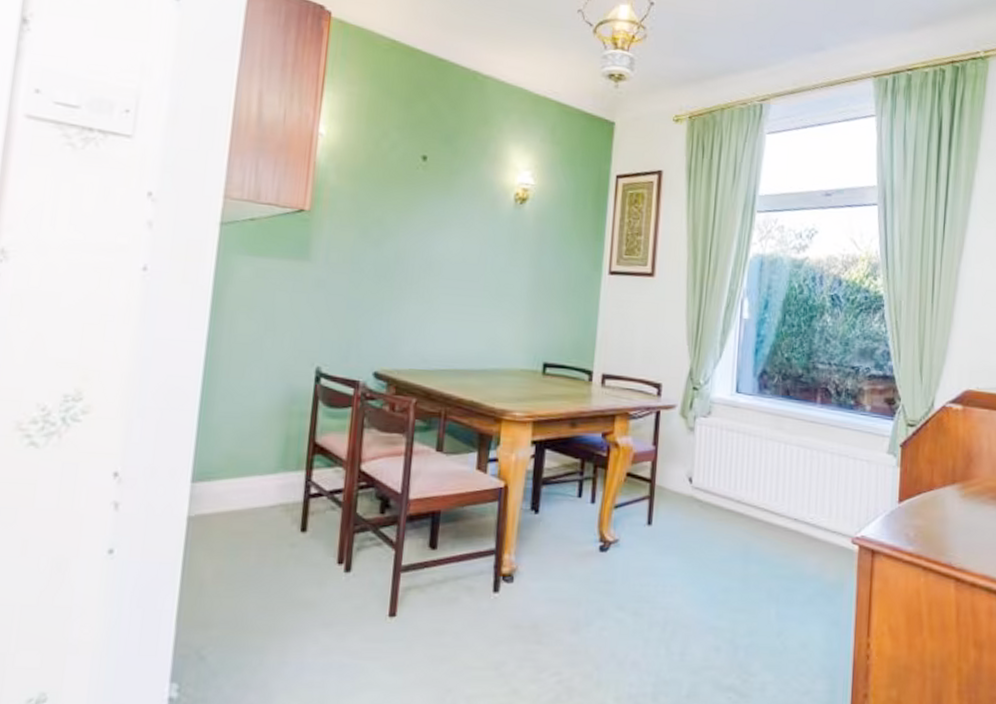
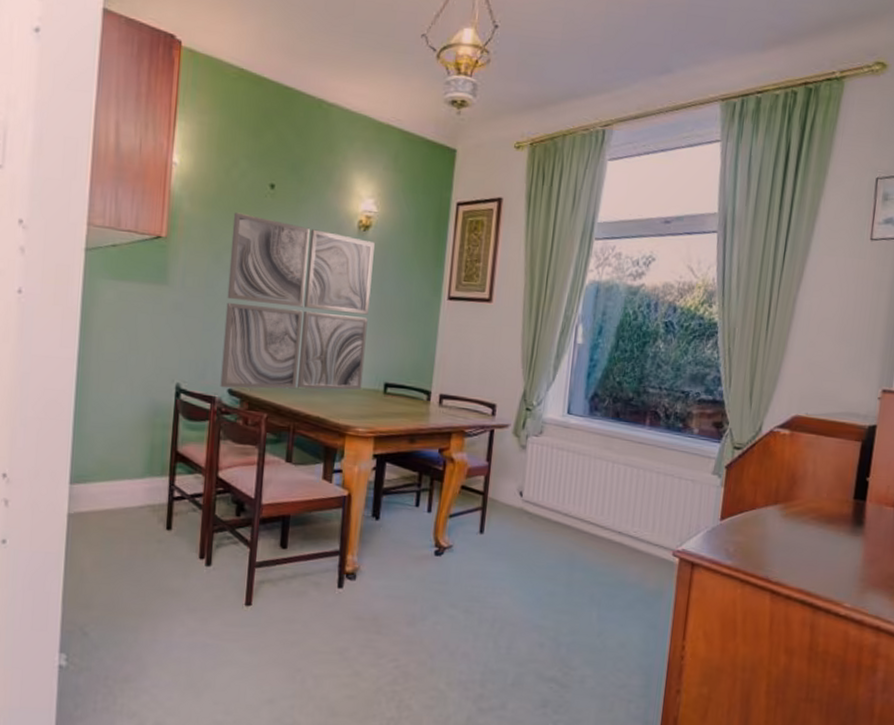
wall art: none [365,184,532,371] -> present [220,212,375,390]

